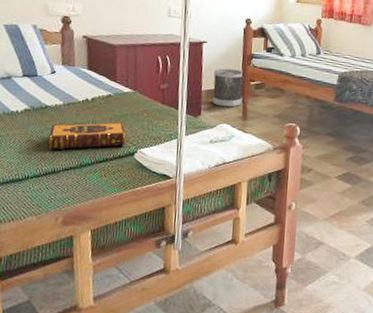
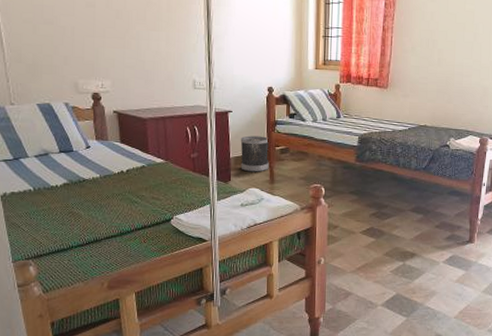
hardback book: present [48,122,126,150] -> none [89,192,162,220]

